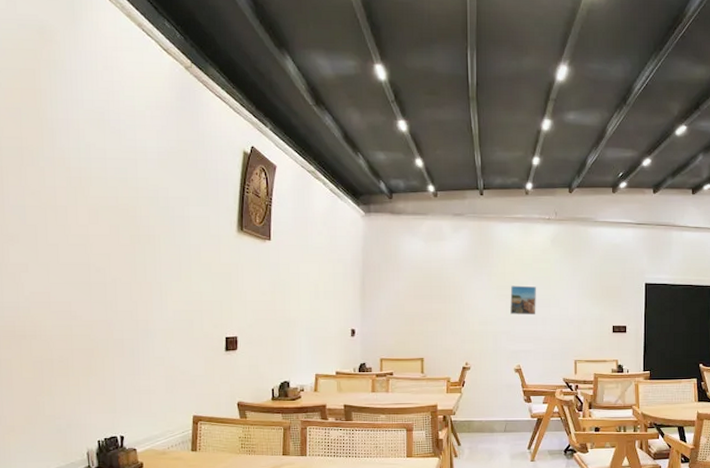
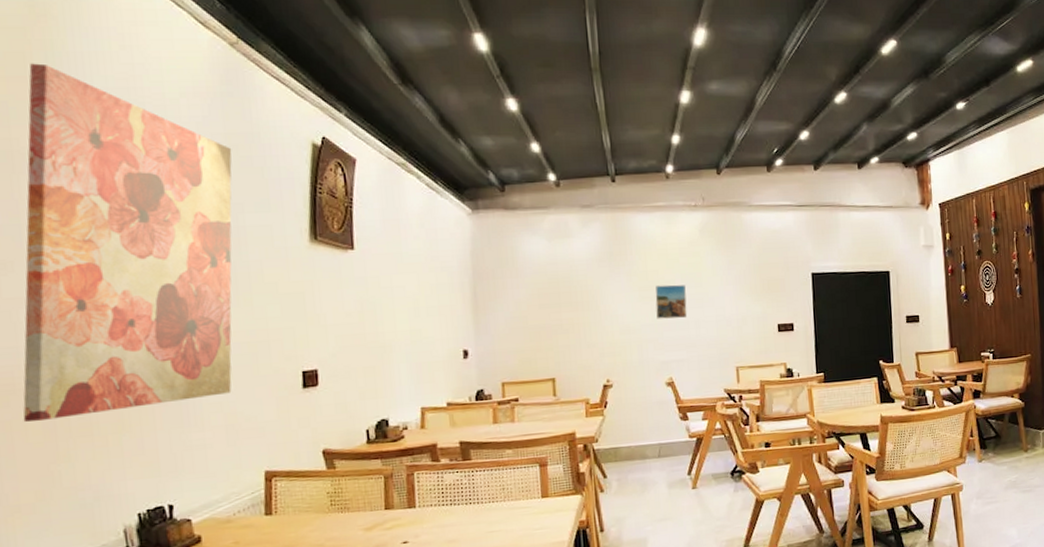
wall art: none [19,79,182,362] -> present [23,63,232,422]

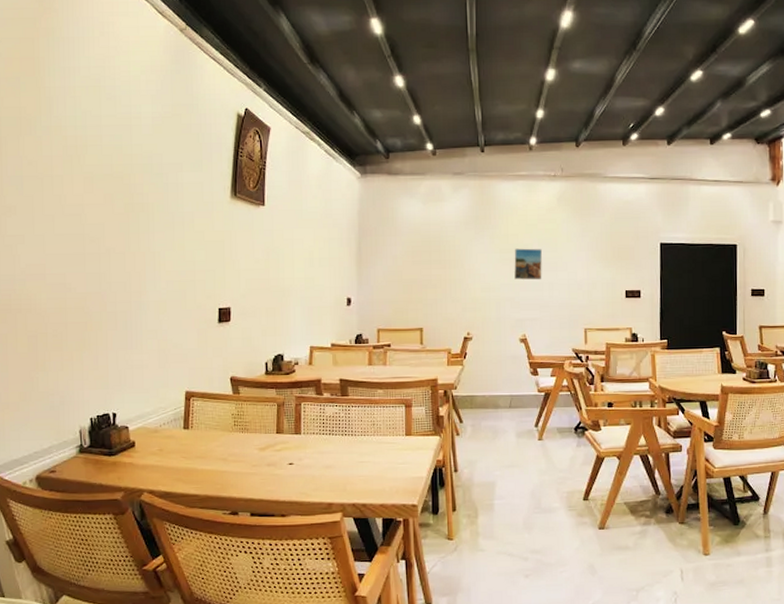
wall art: present [23,63,232,422] -> none [15,47,177,337]

